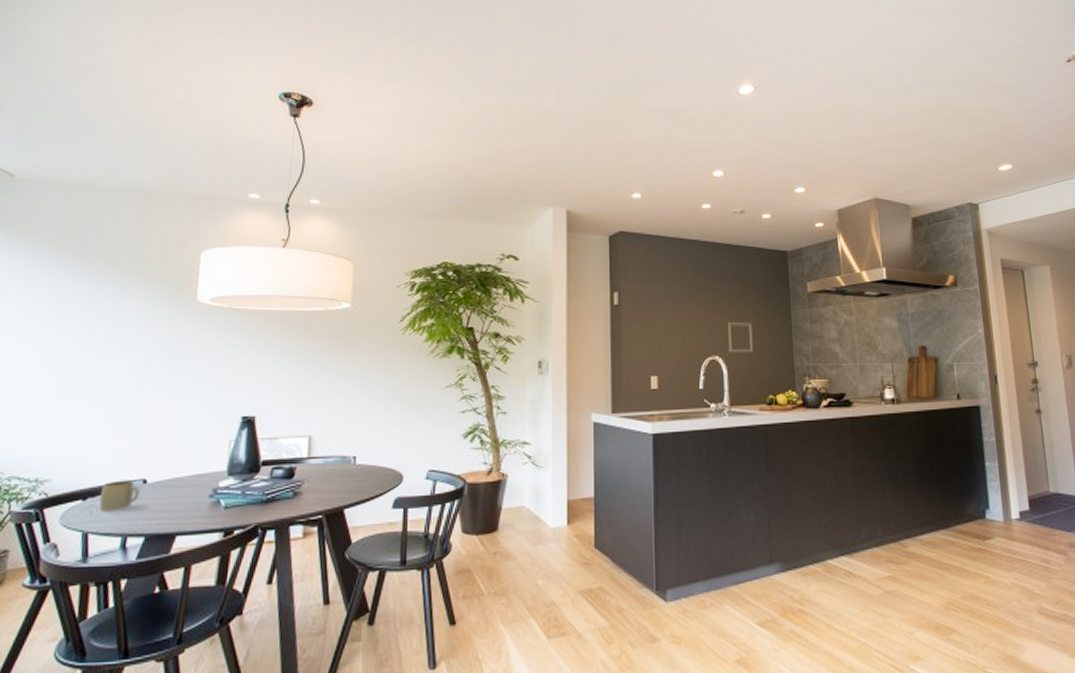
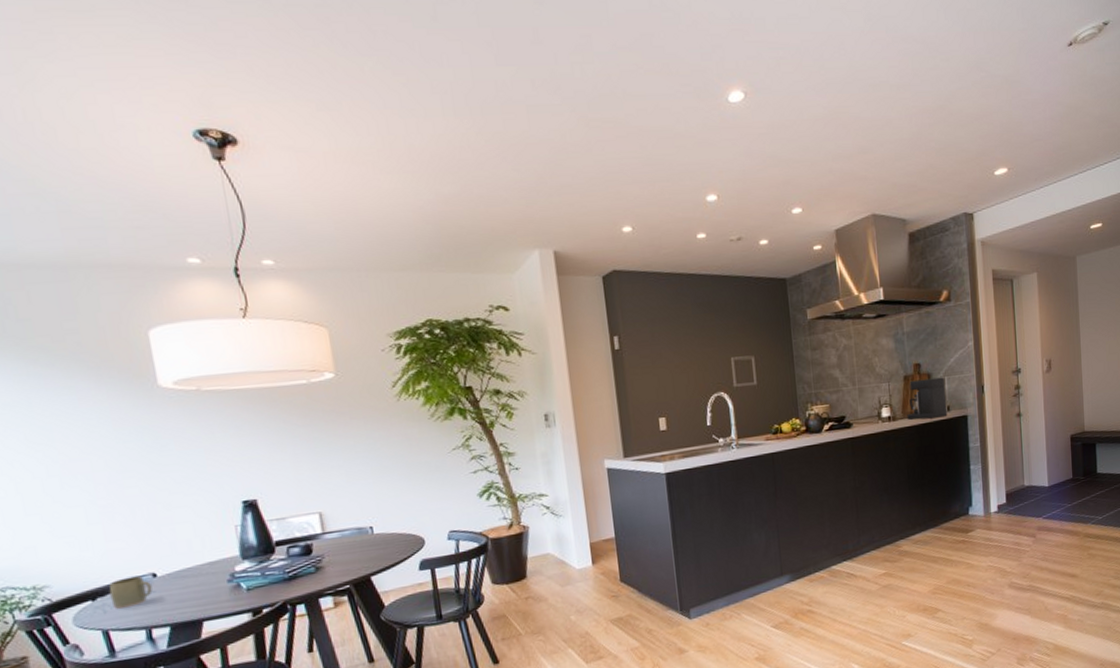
coffee maker: none [912,363,958,407] -> present [907,377,948,421]

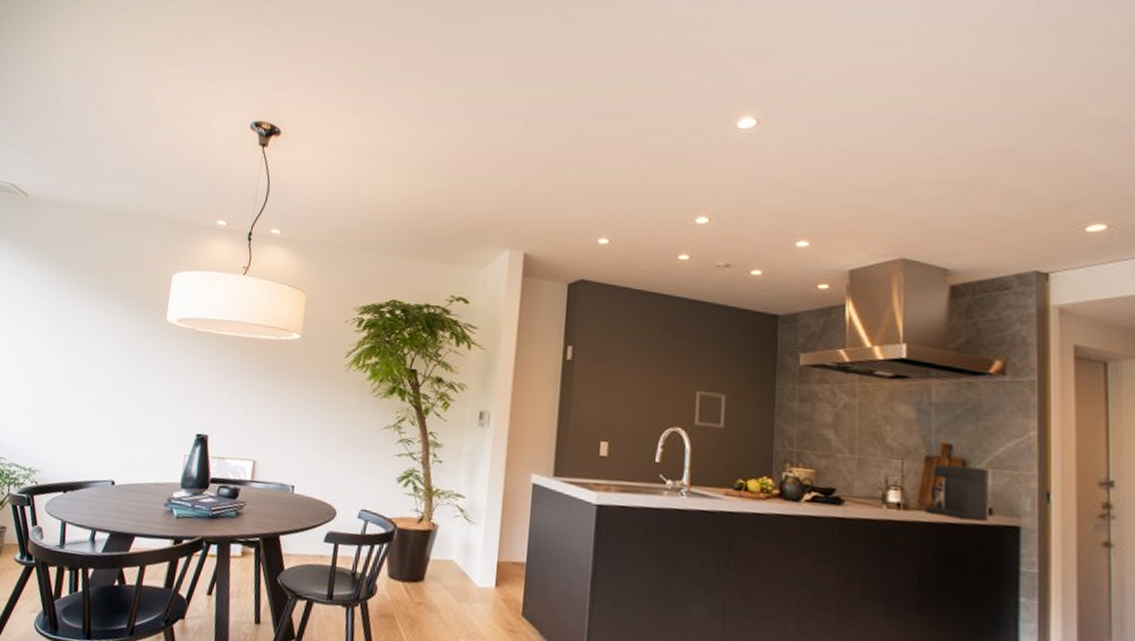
mug: present [108,575,153,609] -> none [76,478,109,507]

